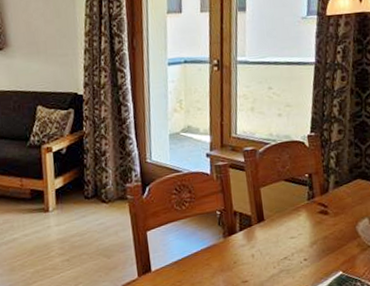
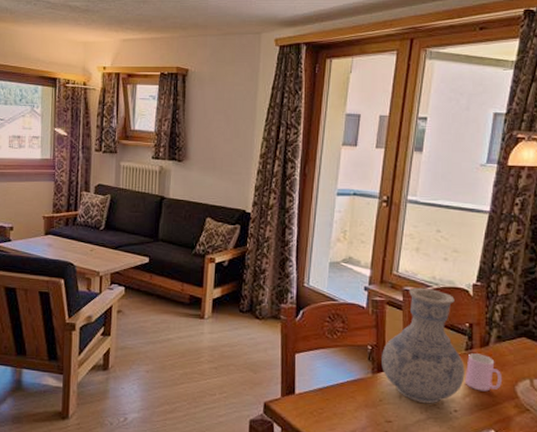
vase: none [230,145,310,258] -> present [382,287,465,404]
cup: none [310,201,344,237] -> present [465,353,503,392]

